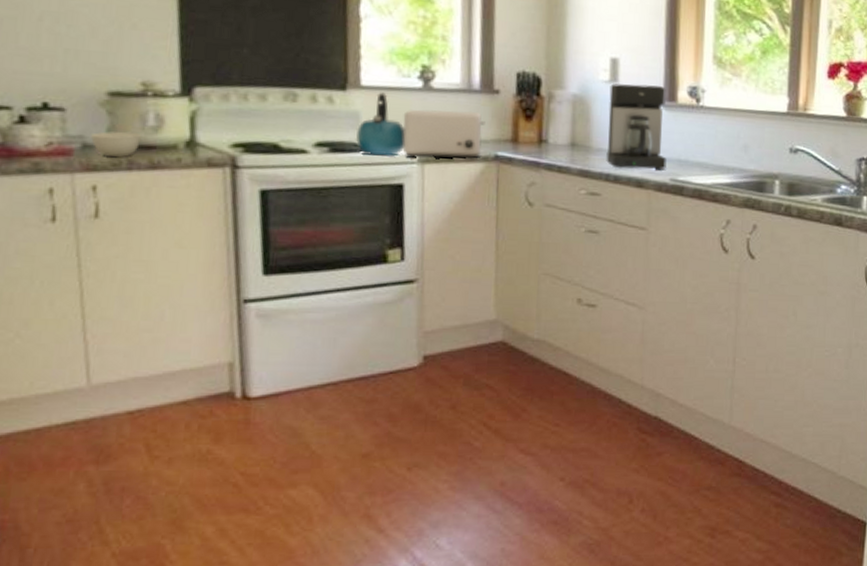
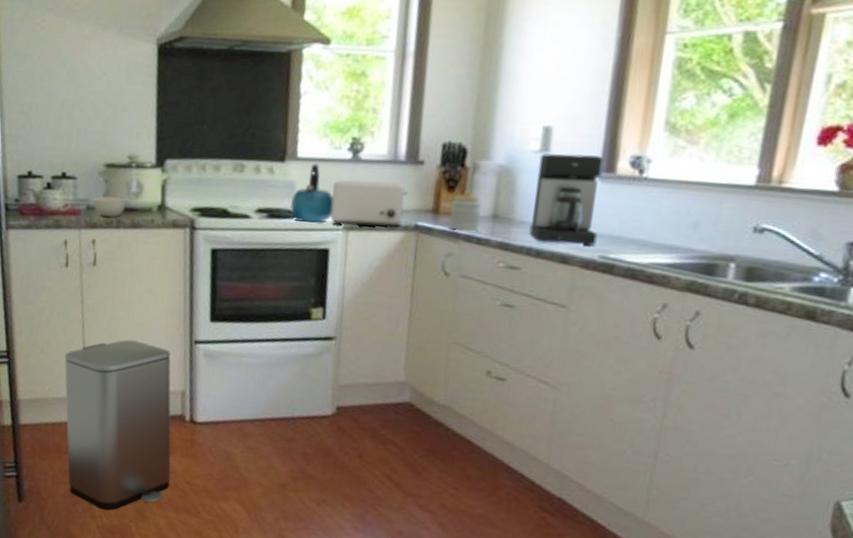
pedal bin: none [53,307,219,531] -> present [64,339,171,510]
jar: none [528,119,560,161] -> present [448,190,481,232]

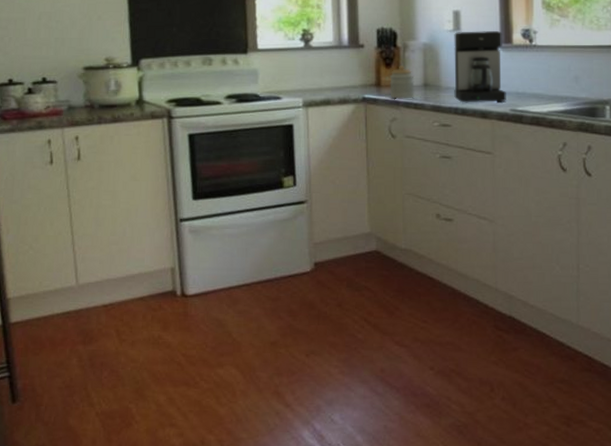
pedal bin: present [64,339,171,510] -> none [53,226,167,396]
soup bowl: present [92,196,127,218] -> none [73,95,106,115]
kettle: present [289,163,334,223] -> none [255,53,293,103]
toaster: present [331,180,408,228] -> none [290,63,354,103]

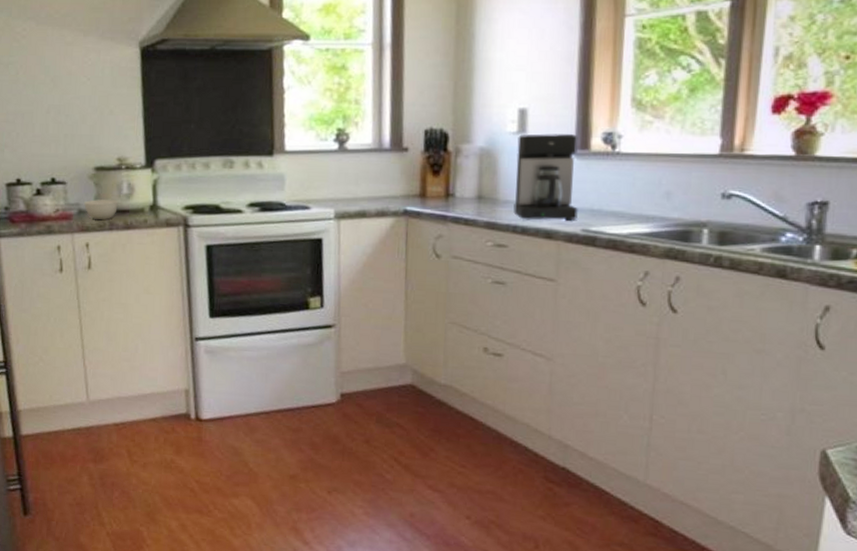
soup bowl: none [73,95,106,115] -> present [83,199,118,220]
jar: present [390,65,415,99] -> none [436,173,467,214]

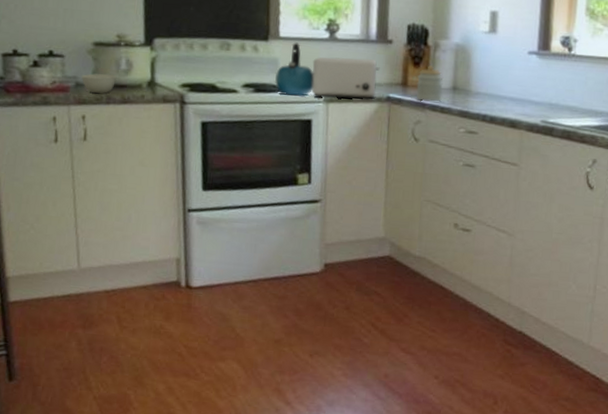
kettle: none [281,156,324,213] -> present [274,42,314,96]
toaster: none [321,169,395,215] -> present [312,57,380,100]
jar: none [436,173,467,214] -> present [416,66,443,102]
coffee maker: present [513,134,578,221] -> none [483,34,541,112]

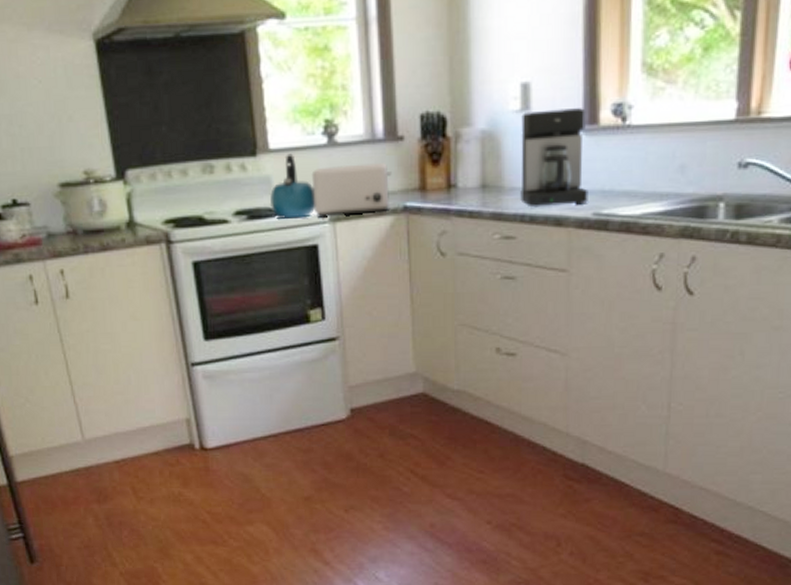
soup bowl: present [81,73,116,94] -> none [51,218,91,244]
jar: present [416,66,443,102] -> none [438,162,469,206]
coffee maker: none [483,34,541,112] -> present [520,108,588,208]

